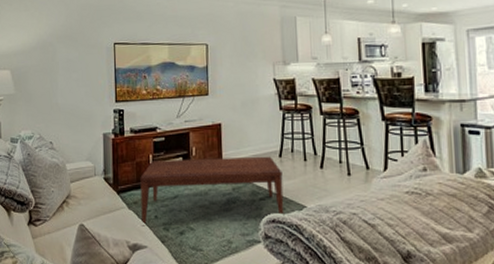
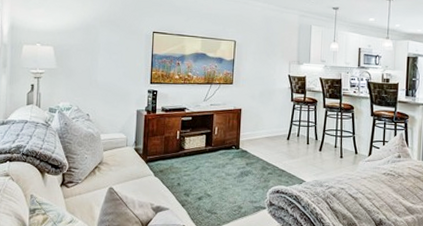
coffee table: present [140,156,285,226] -> none [165,136,289,192]

